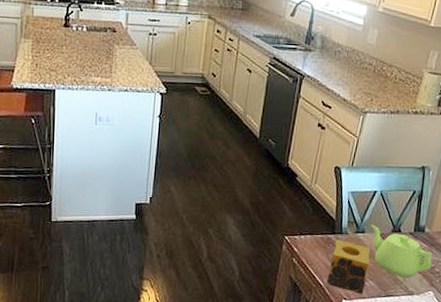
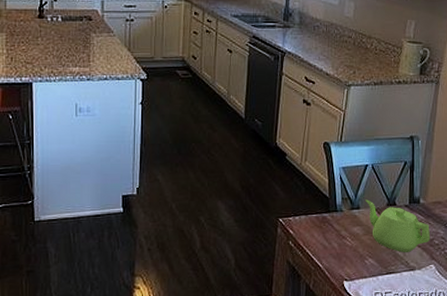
candle: present [326,239,371,294] -> none [325,218,367,273]

